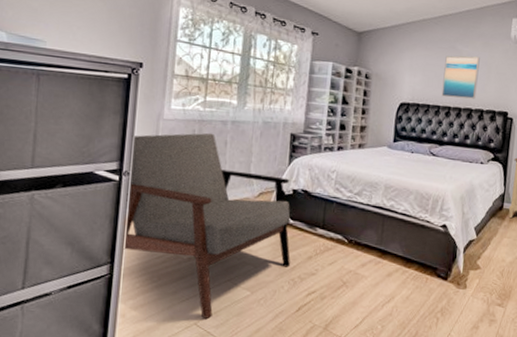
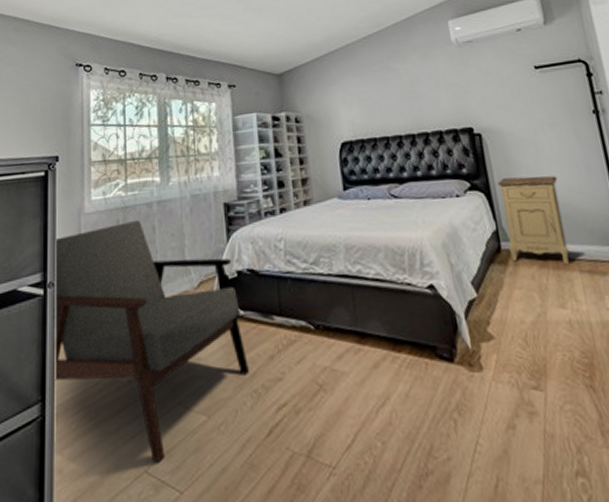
wall art: present [441,55,480,99] -> none [381,71,429,126]

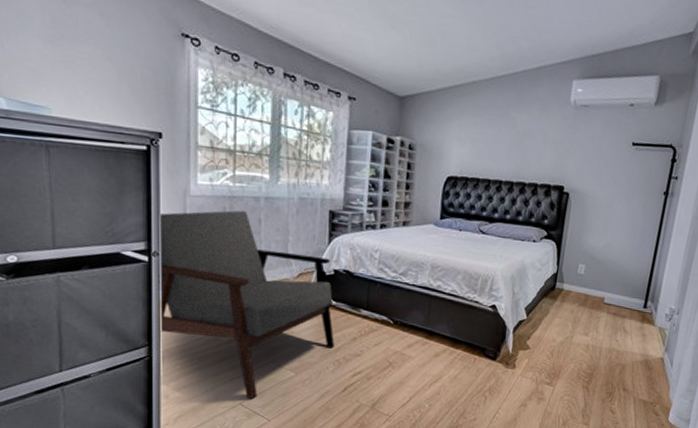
nightstand: present [497,176,569,265] -> none [561,234,617,307]

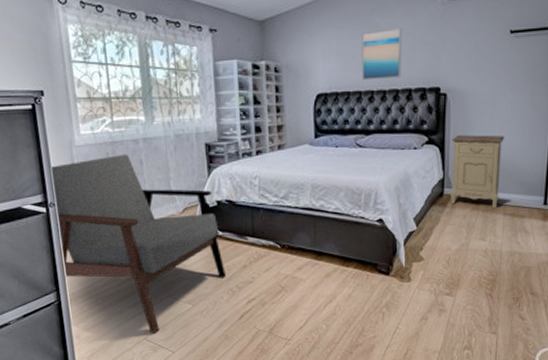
wall art: none [492,123,536,172] -> present [362,28,402,81]
nightstand: none [561,234,617,307] -> present [449,135,505,209]

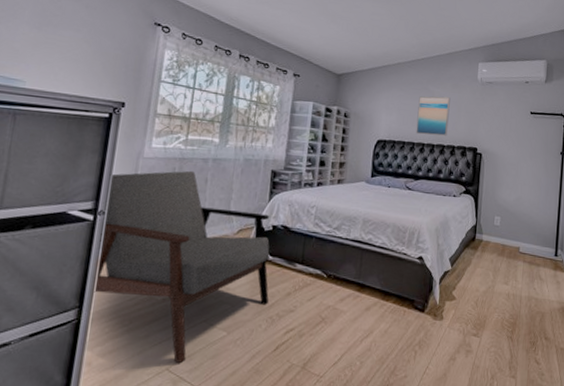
nightstand: present [449,135,505,209] -> none [480,189,526,256]

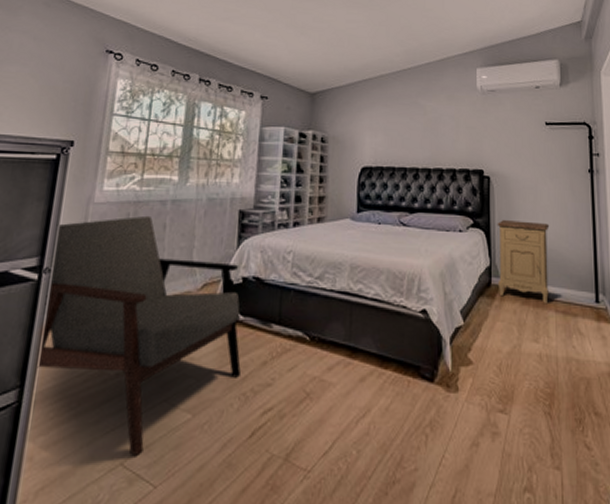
wall art: present [416,96,451,136] -> none [407,111,446,158]
nightstand: none [480,189,526,256] -> present [497,220,550,305]

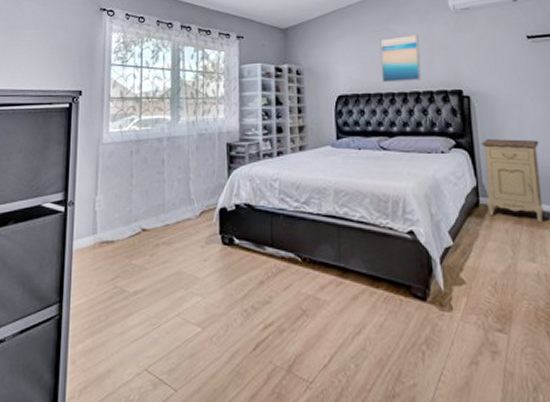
armchair: present [37,215,241,455] -> none [71,152,241,363]
wall art: none [407,111,446,158] -> present [379,34,421,83]

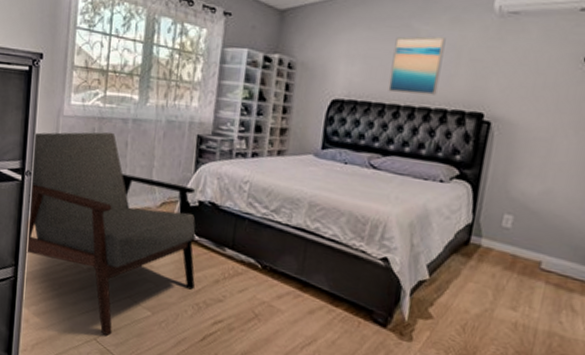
armchair: none [71,152,241,363] -> present [26,132,196,336]
nightstand: present [481,139,544,223] -> none [477,174,561,274]

